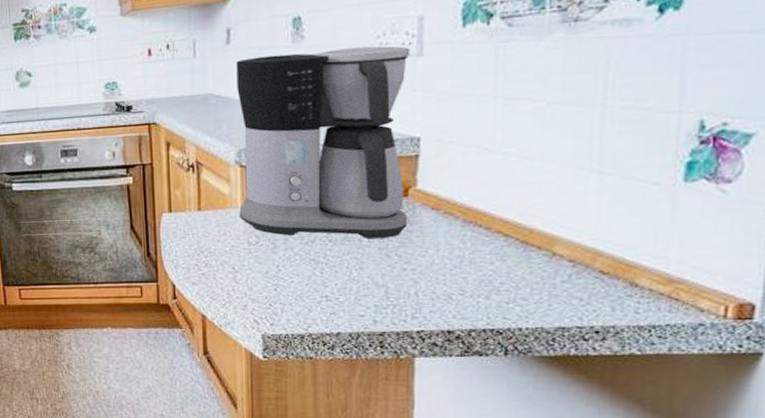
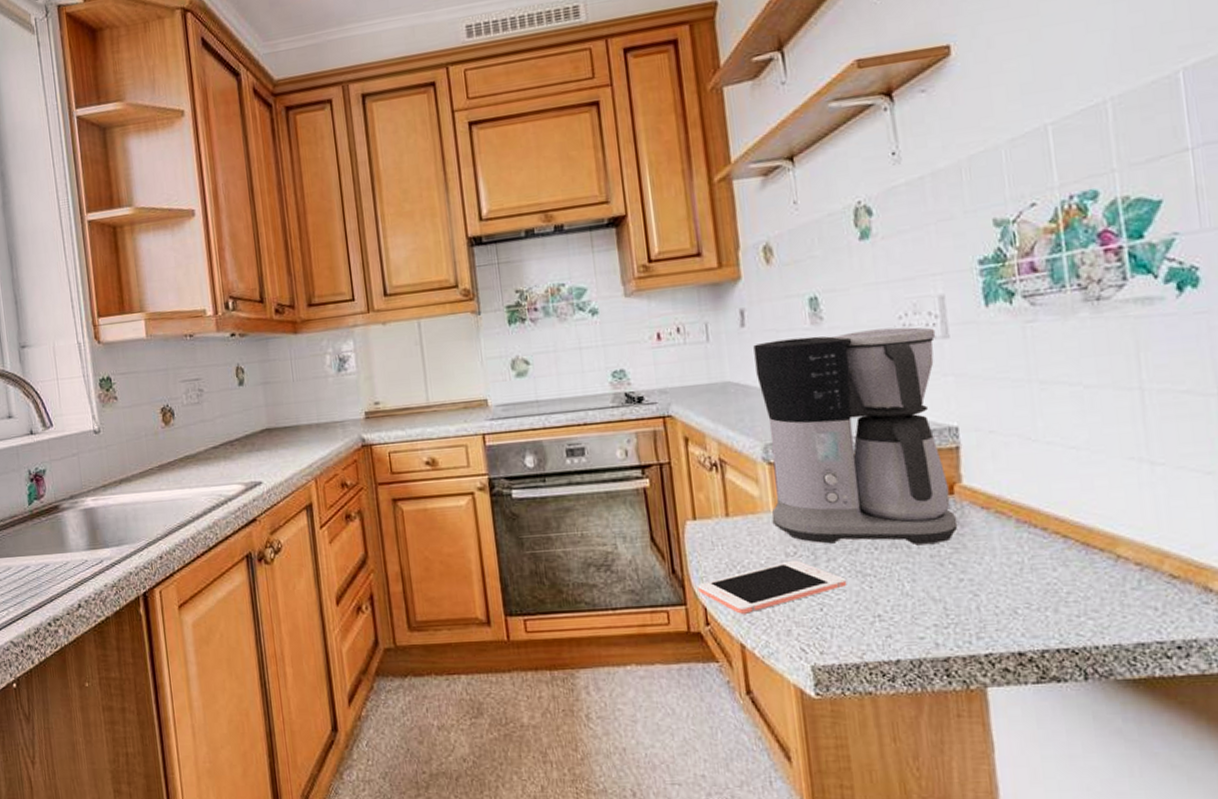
cell phone: none [169,248,301,291] -> present [698,560,847,614]

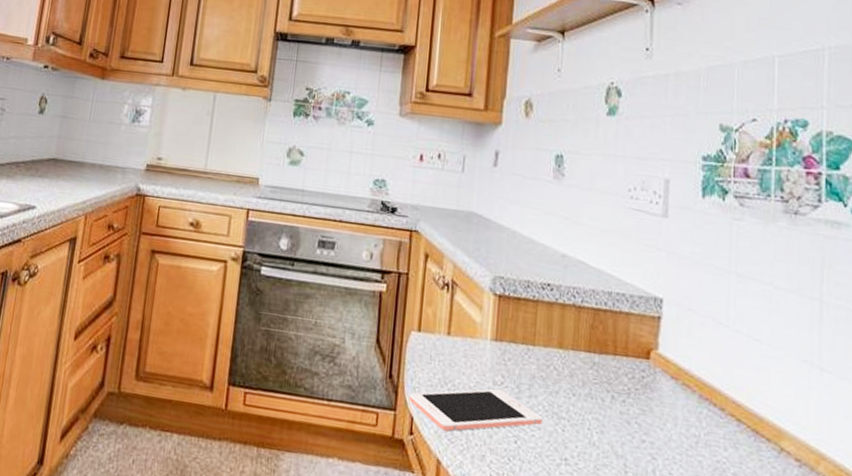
coffee maker: present [753,327,958,544] -> none [487,184,657,402]

